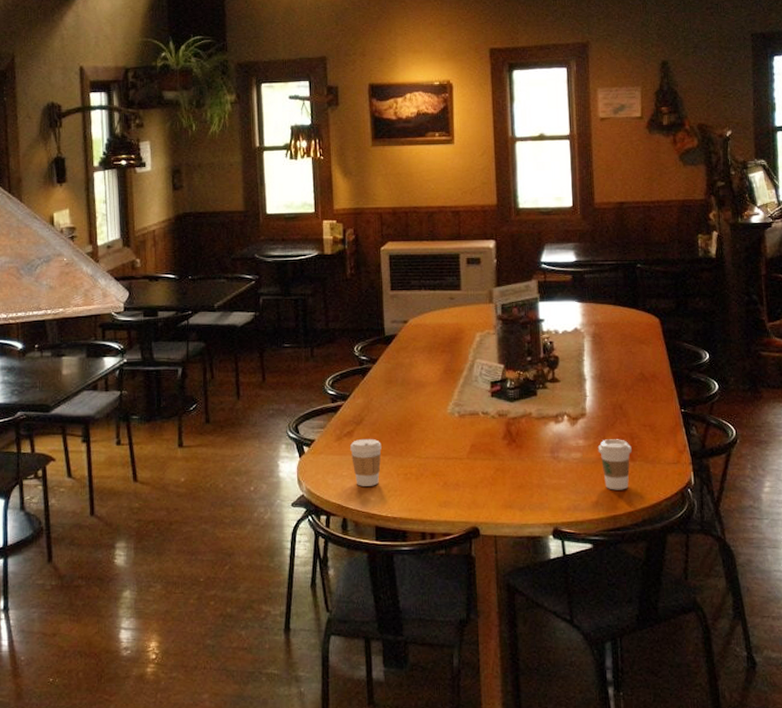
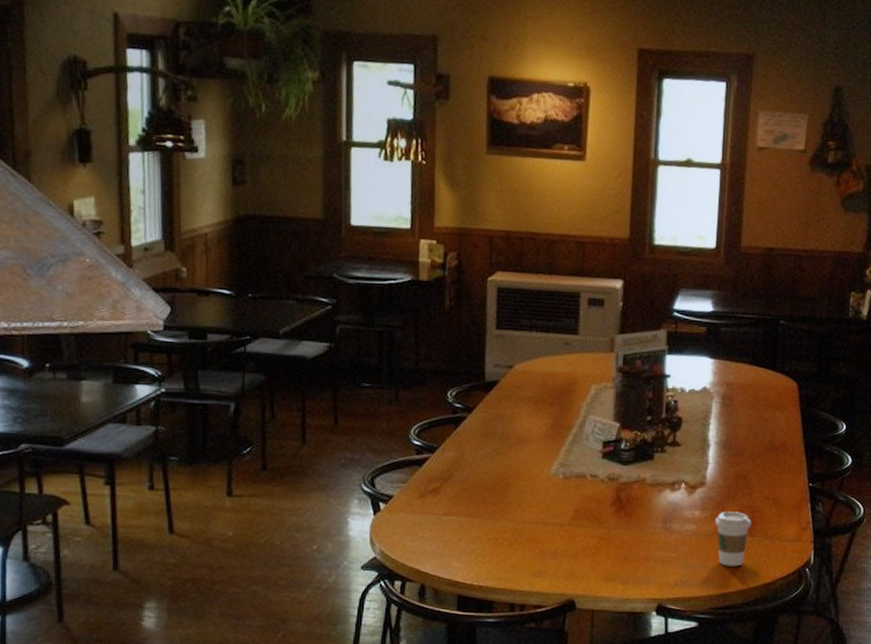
coffee cup: present [350,438,382,486] -> none [435,497,472,551]

